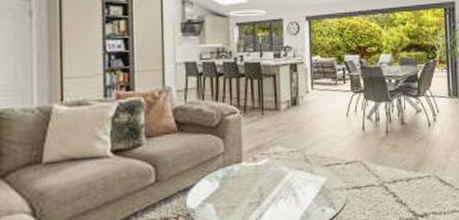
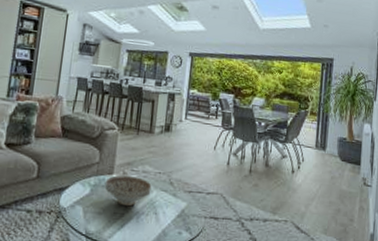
decorative bowl: none [234,160,286,195] -> present [104,175,152,207]

